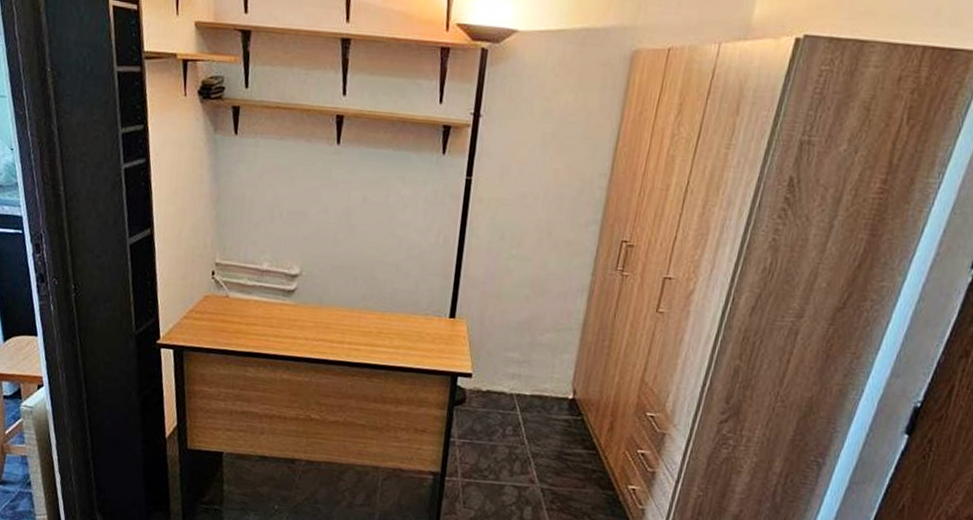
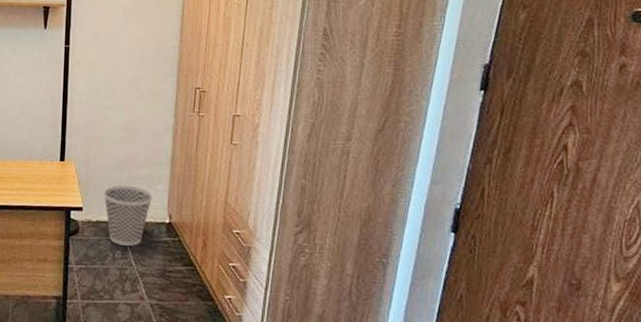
wastebasket: none [497,350,557,422] -> present [103,185,153,246]

